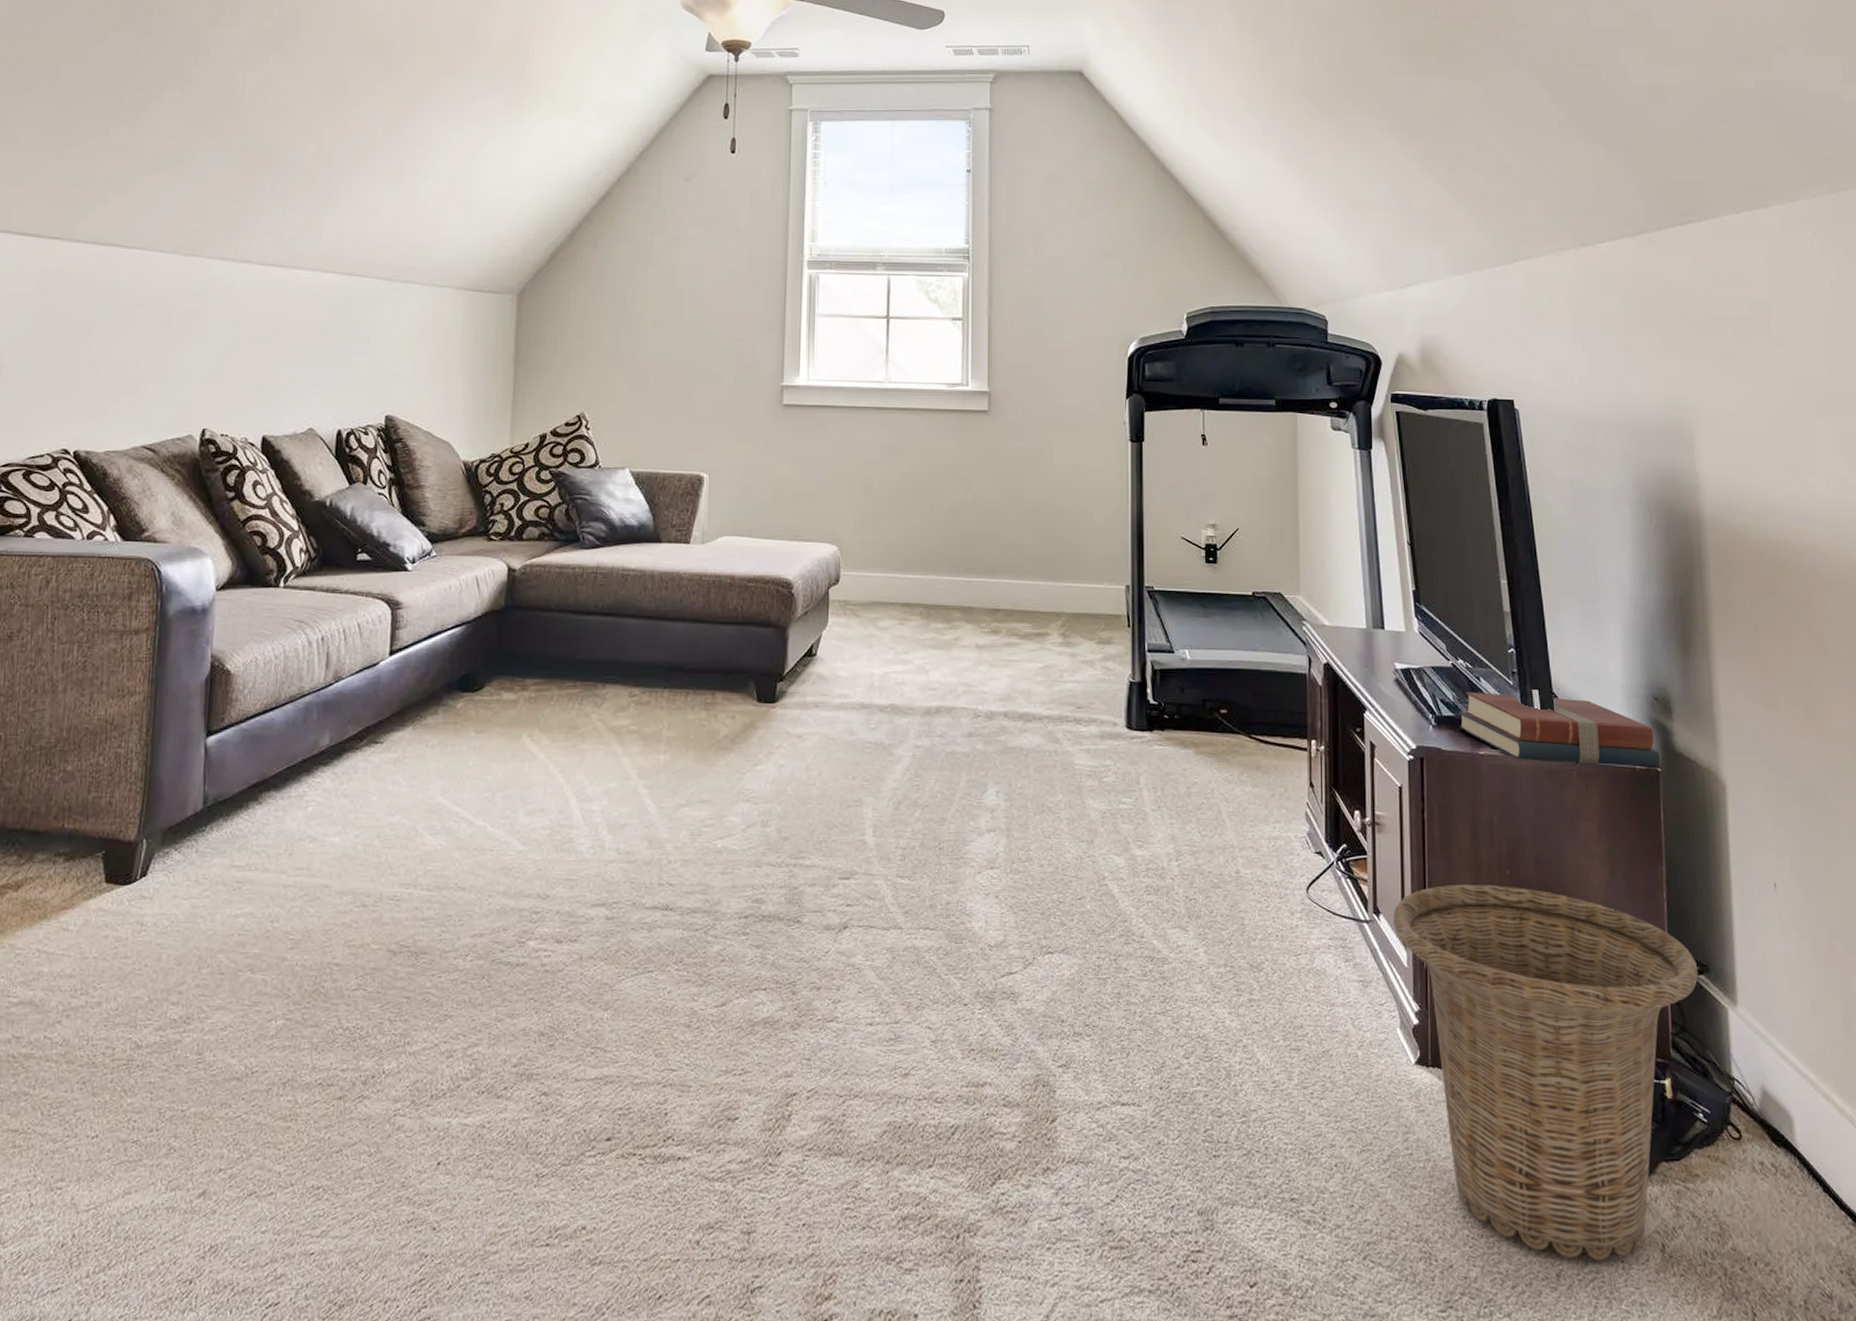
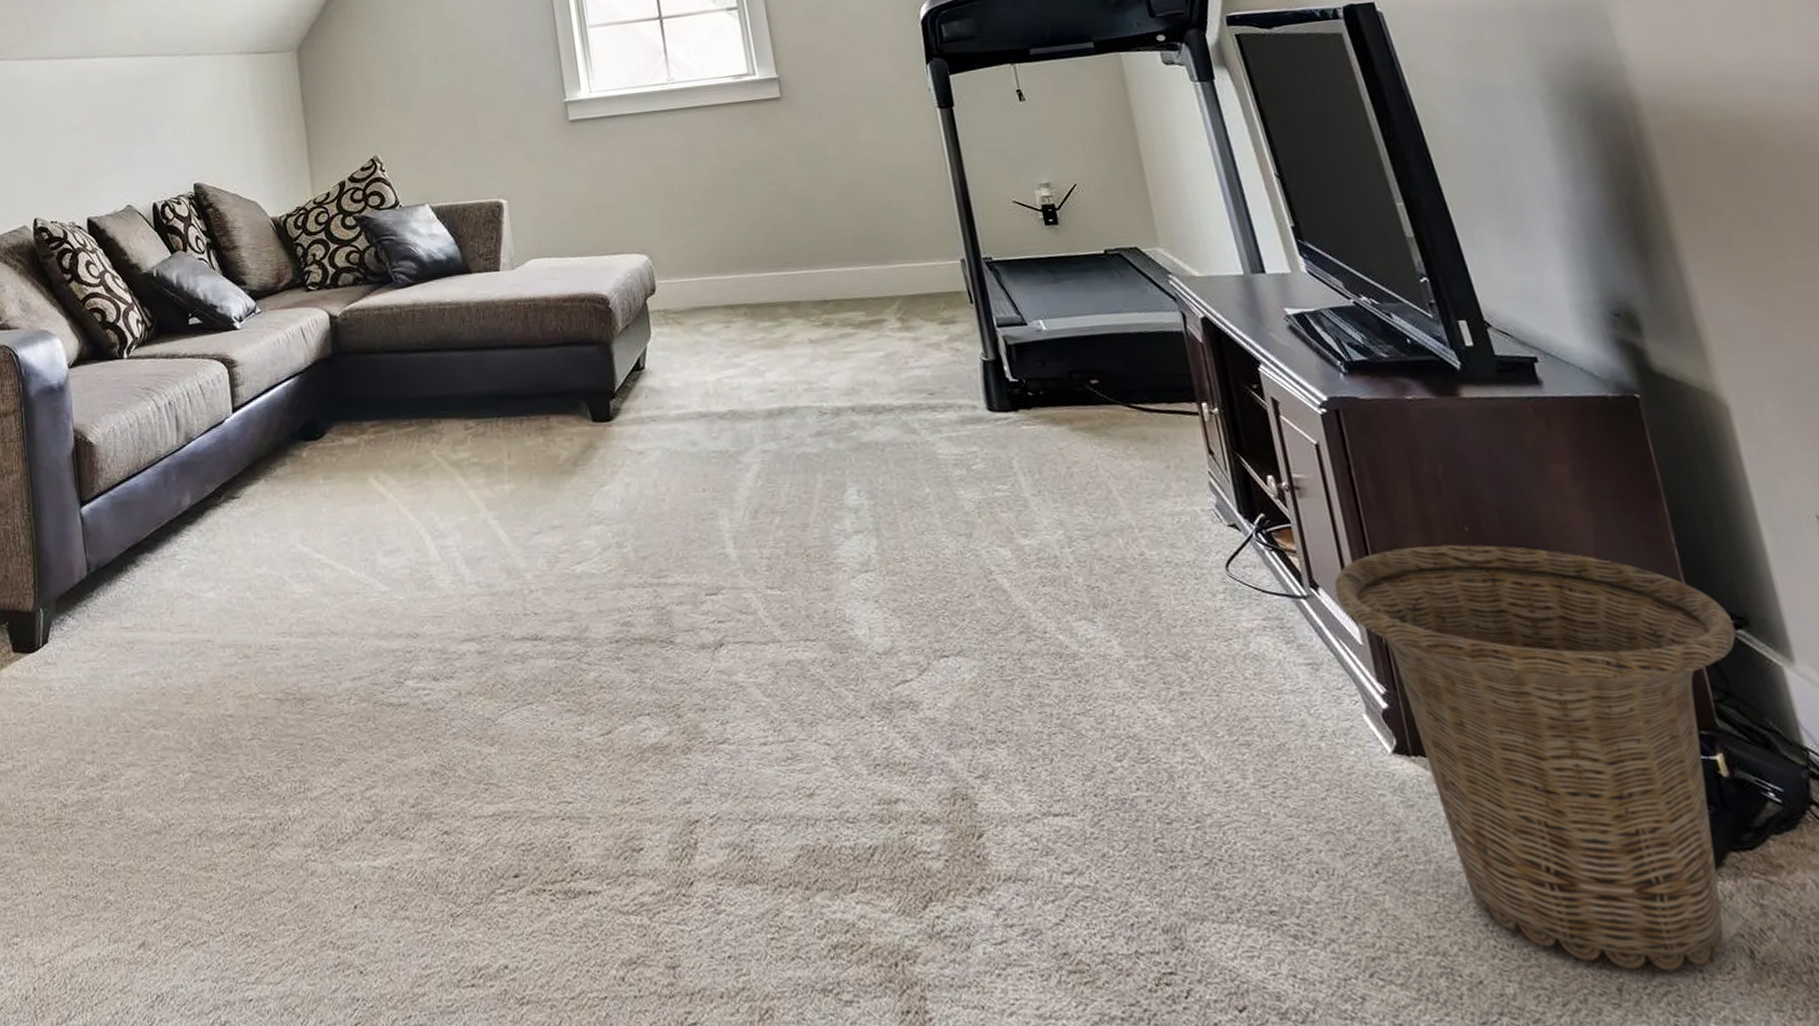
books: present [1458,691,1660,769] -> none [1372,325,1637,401]

